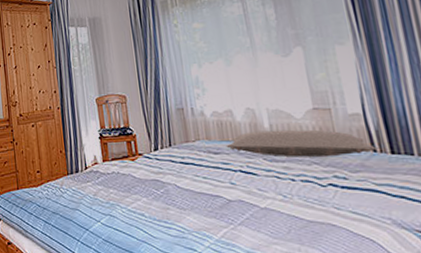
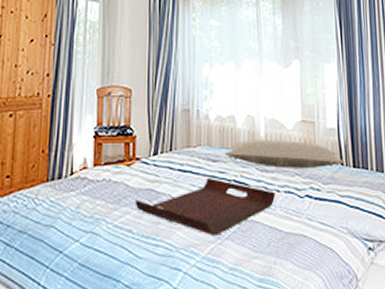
serving tray: none [143,168,290,221] -> present [135,177,275,236]

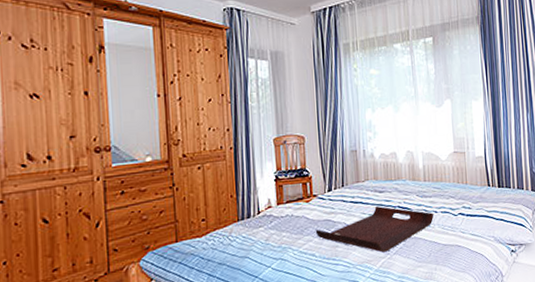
pillow: present [224,139,343,168] -> none [389,169,490,193]

